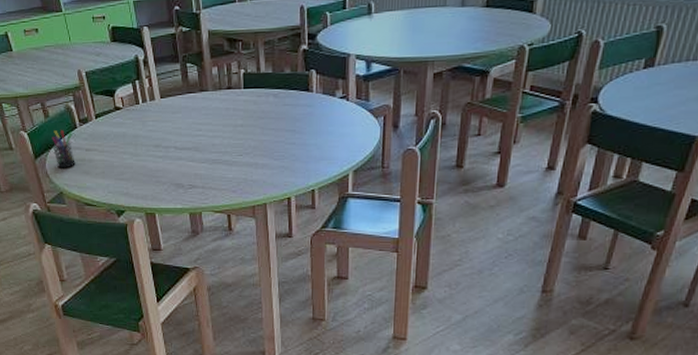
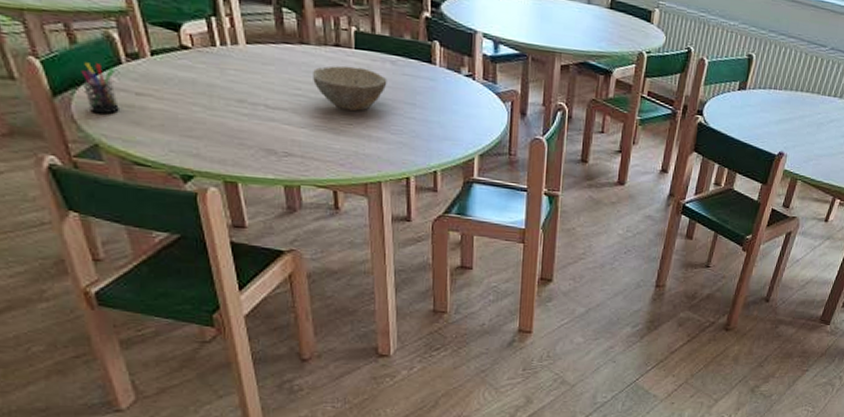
bowl: none [211,104,271,143] -> present [313,65,387,111]

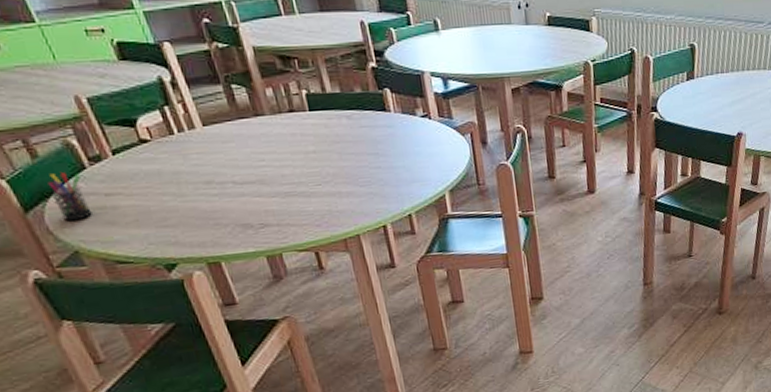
bowl: present [313,65,387,111] -> none [273,128,347,172]

